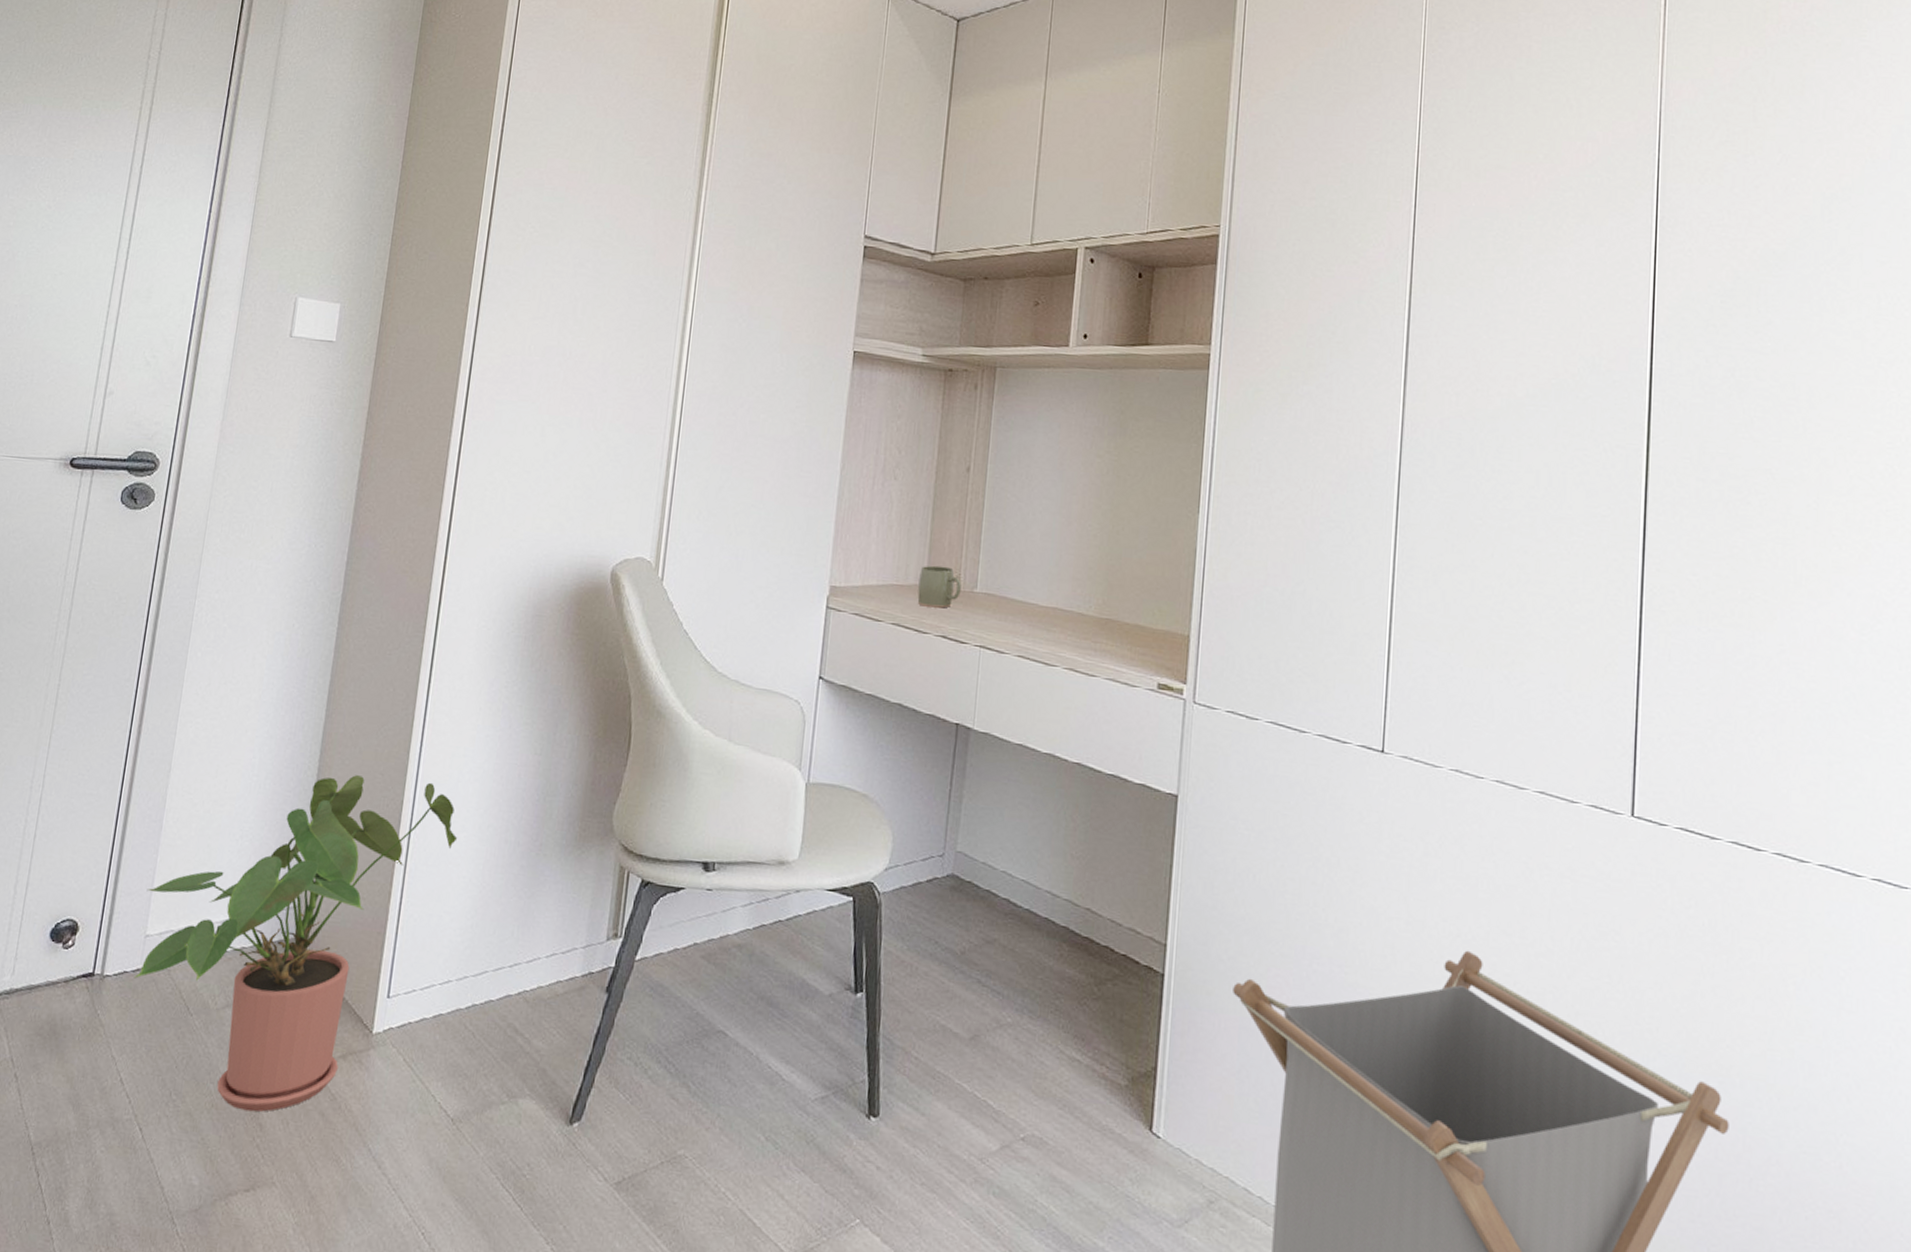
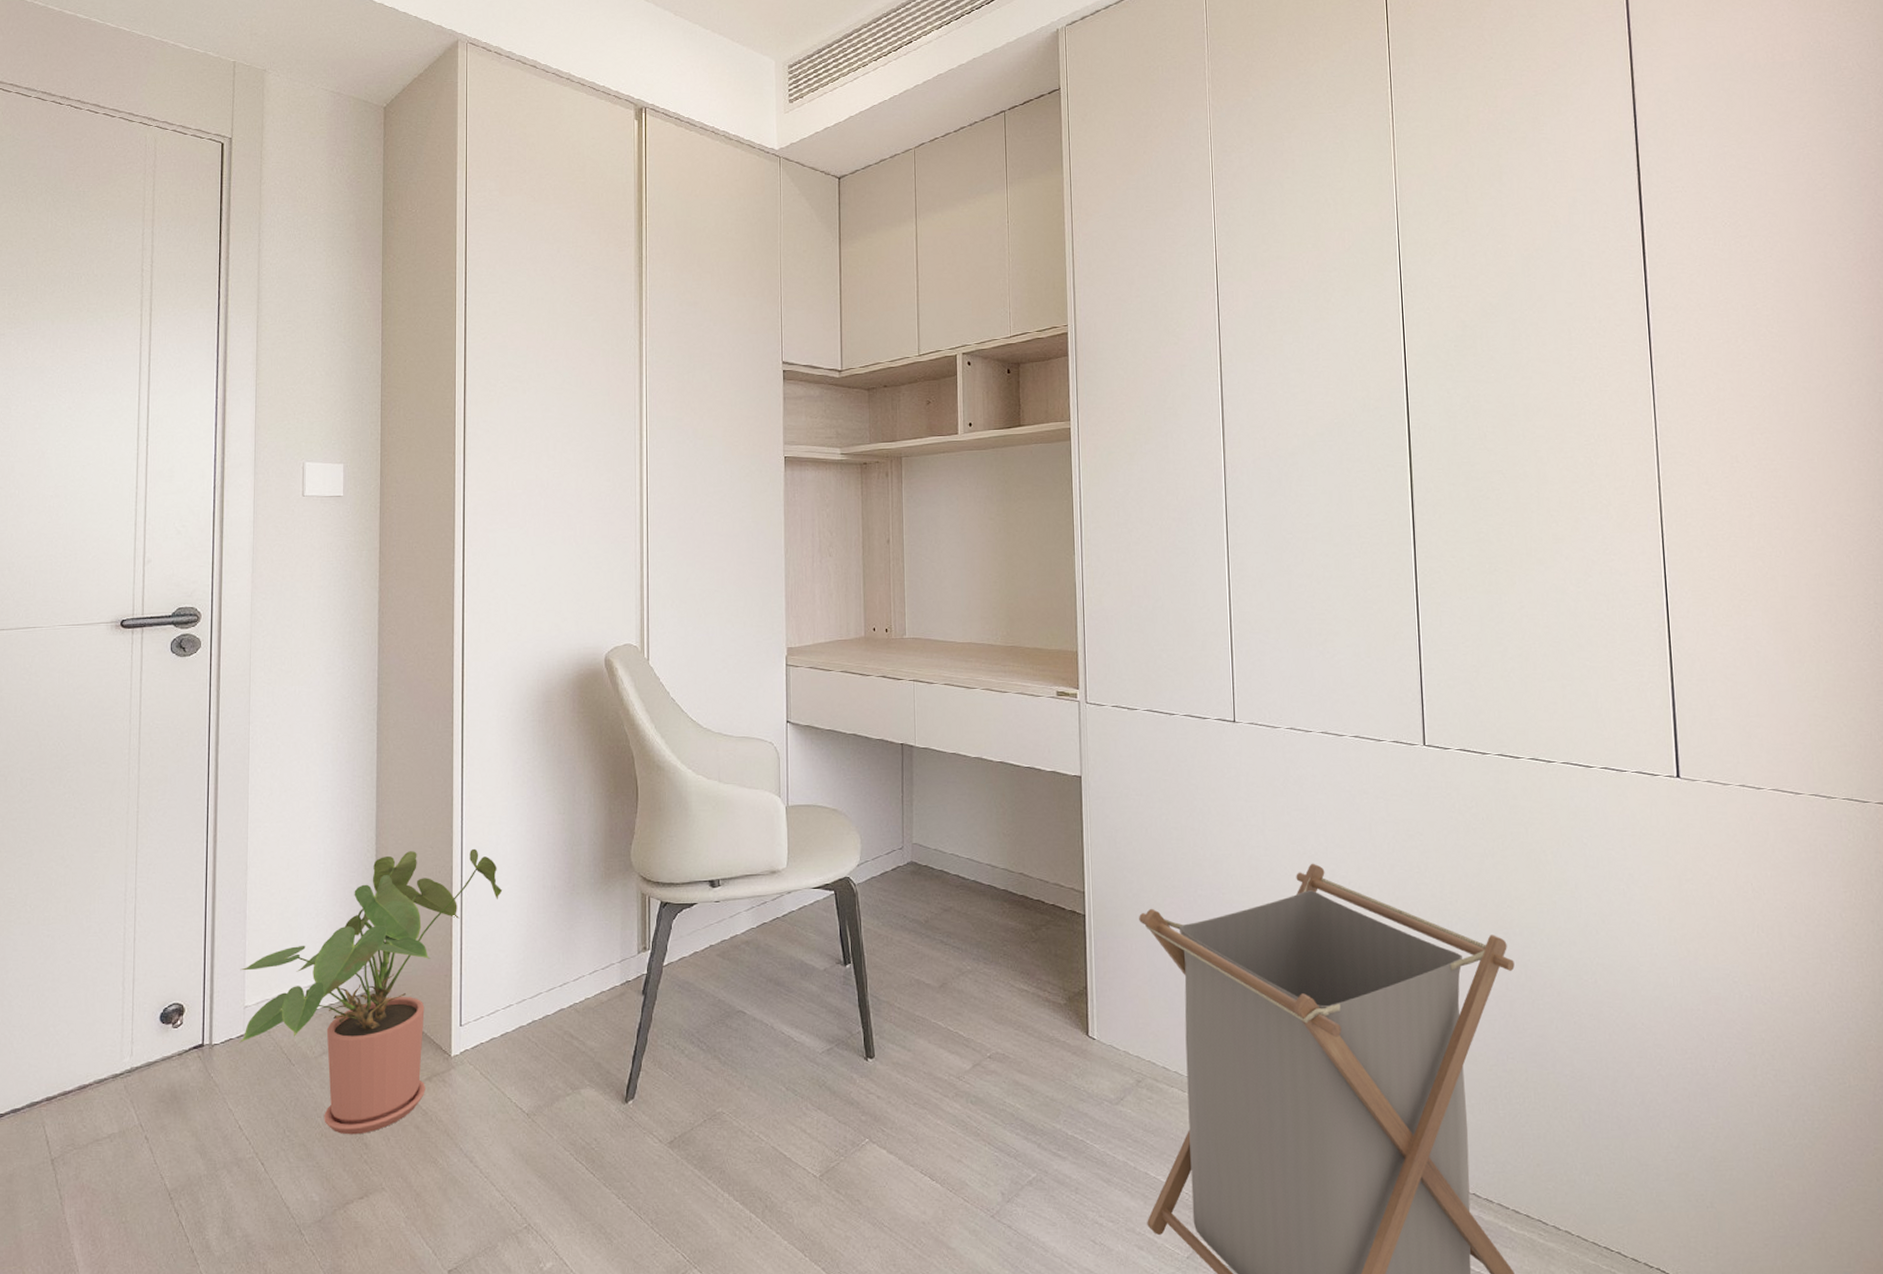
mug: present [917,565,962,608] -> none [857,621,893,655]

